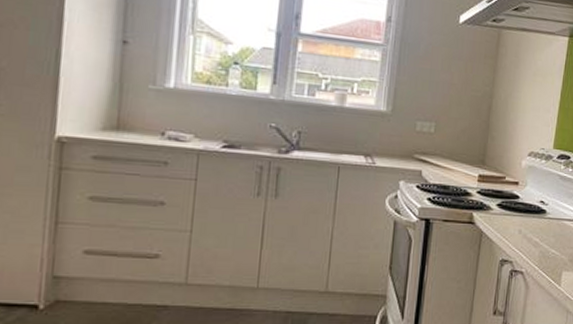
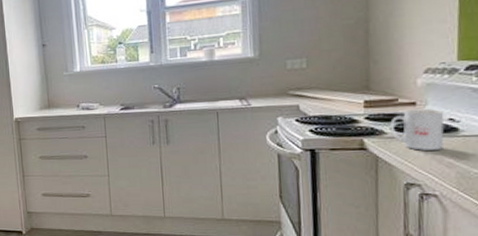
mug: none [496,188,538,229] -> present [390,108,445,151]

